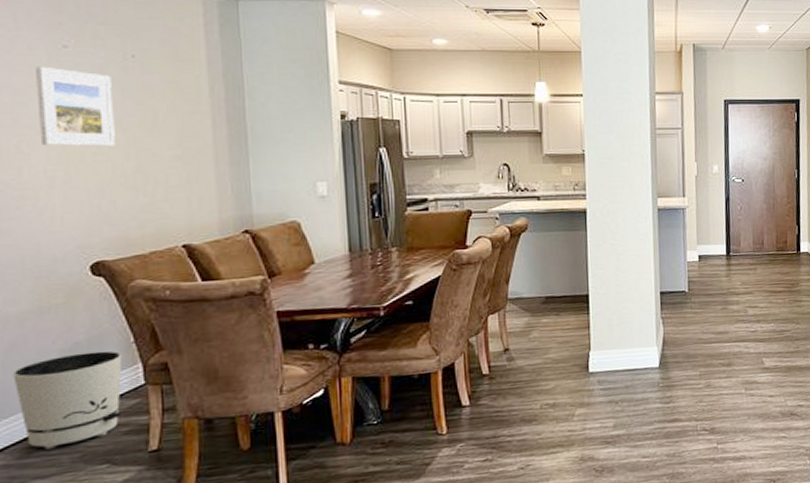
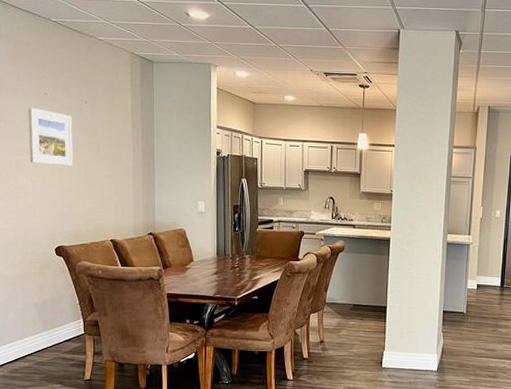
air purifier: present [13,350,123,450] -> none [9,307,72,369]

